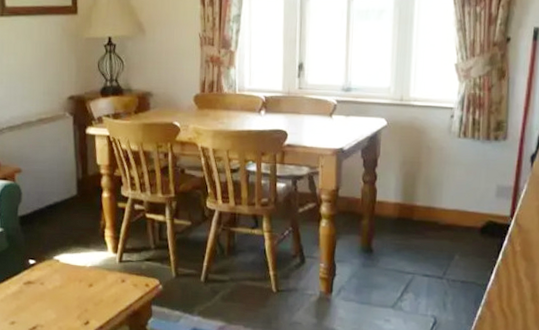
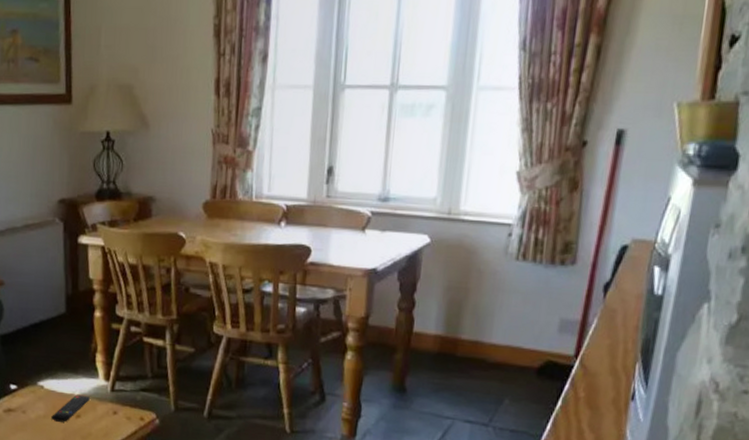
remote control: none [67,267,101,291] -> present [51,395,90,422]

